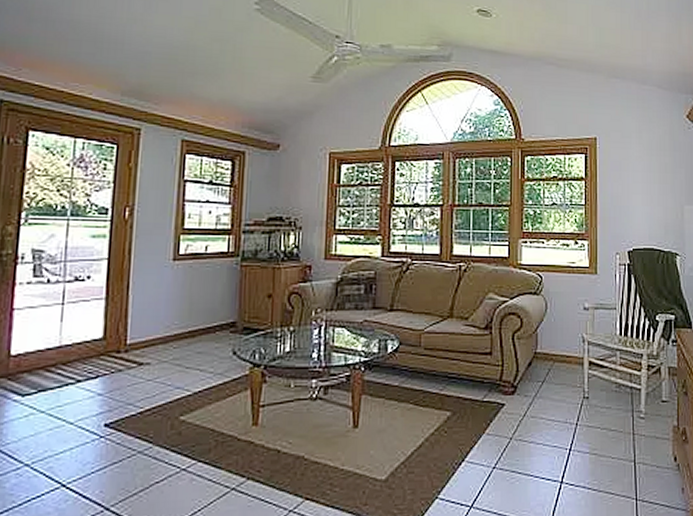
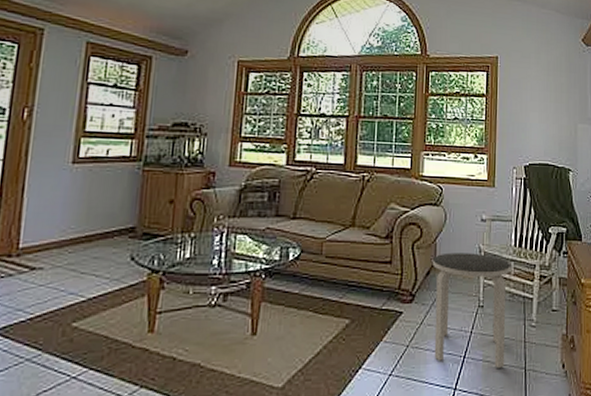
side table: none [533,342,615,461] -> present [432,252,510,368]

